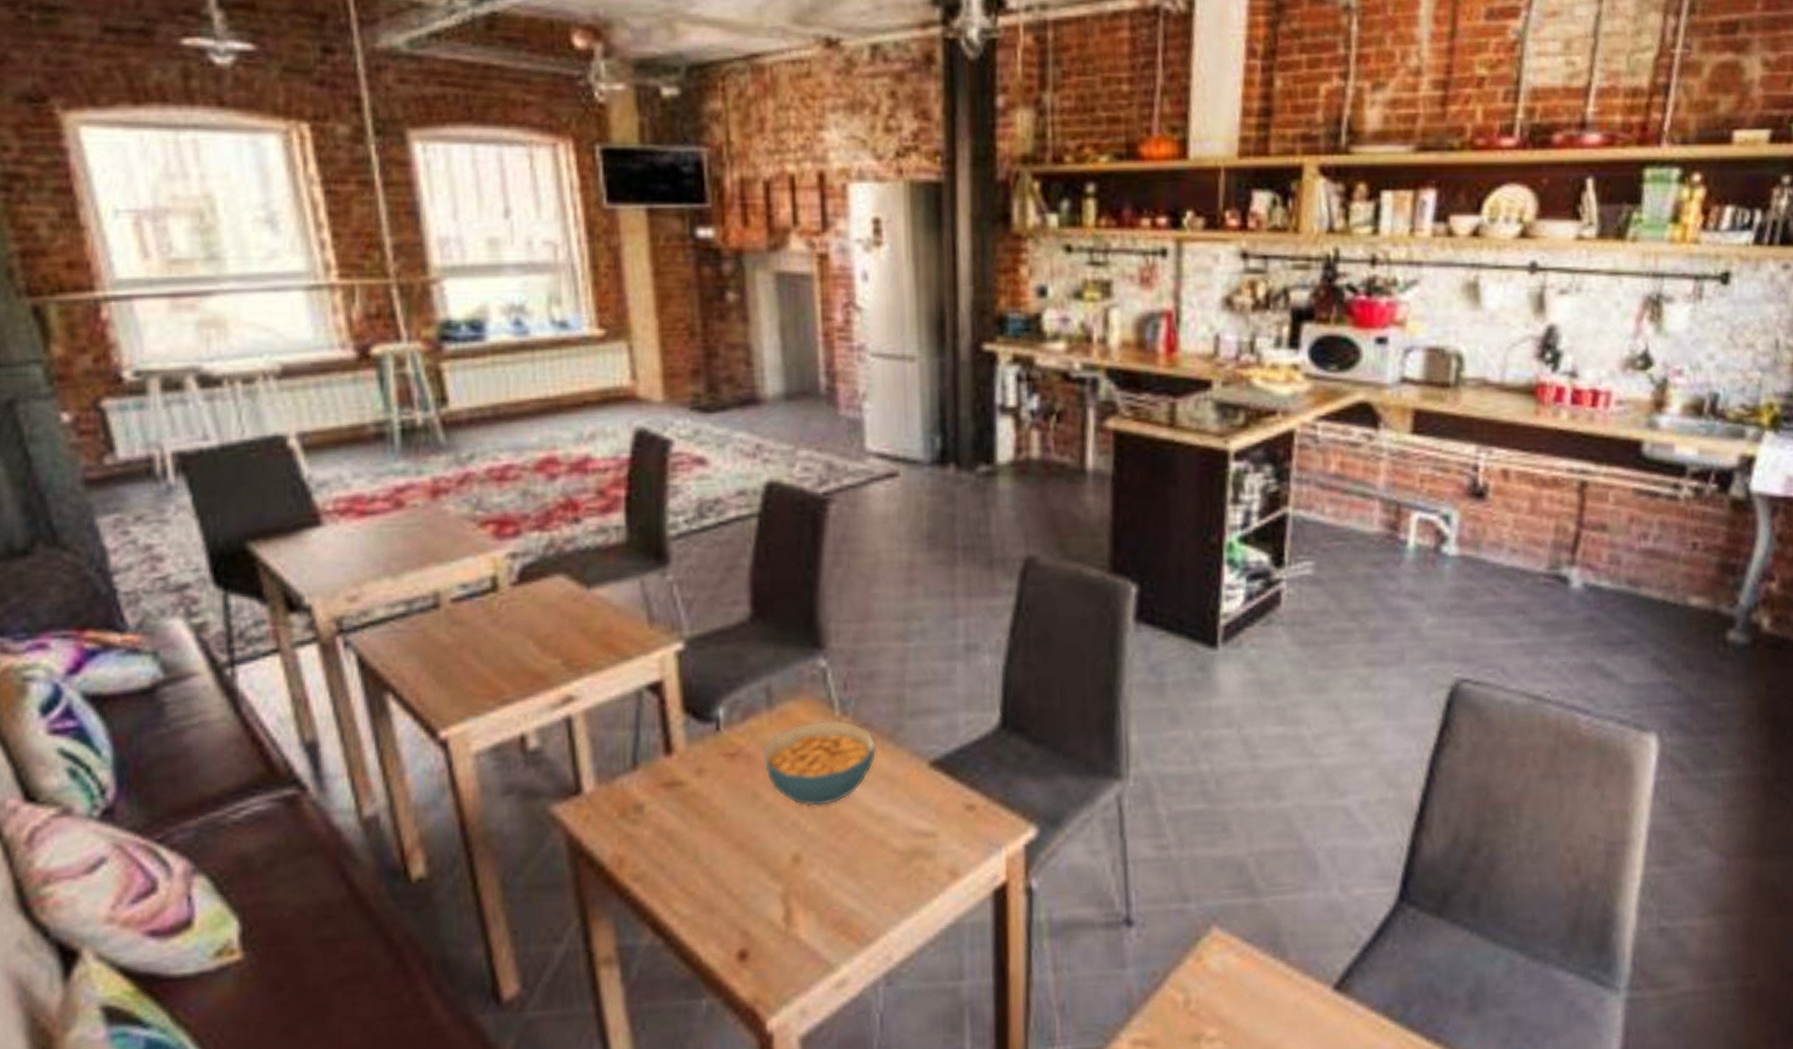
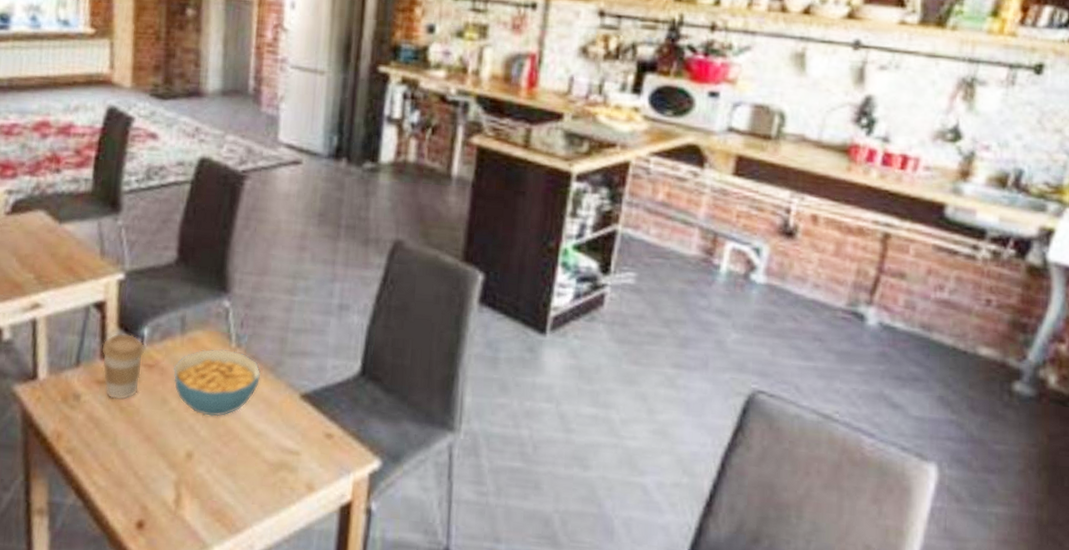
coffee cup: none [665,717,723,805] -> present [101,333,145,401]

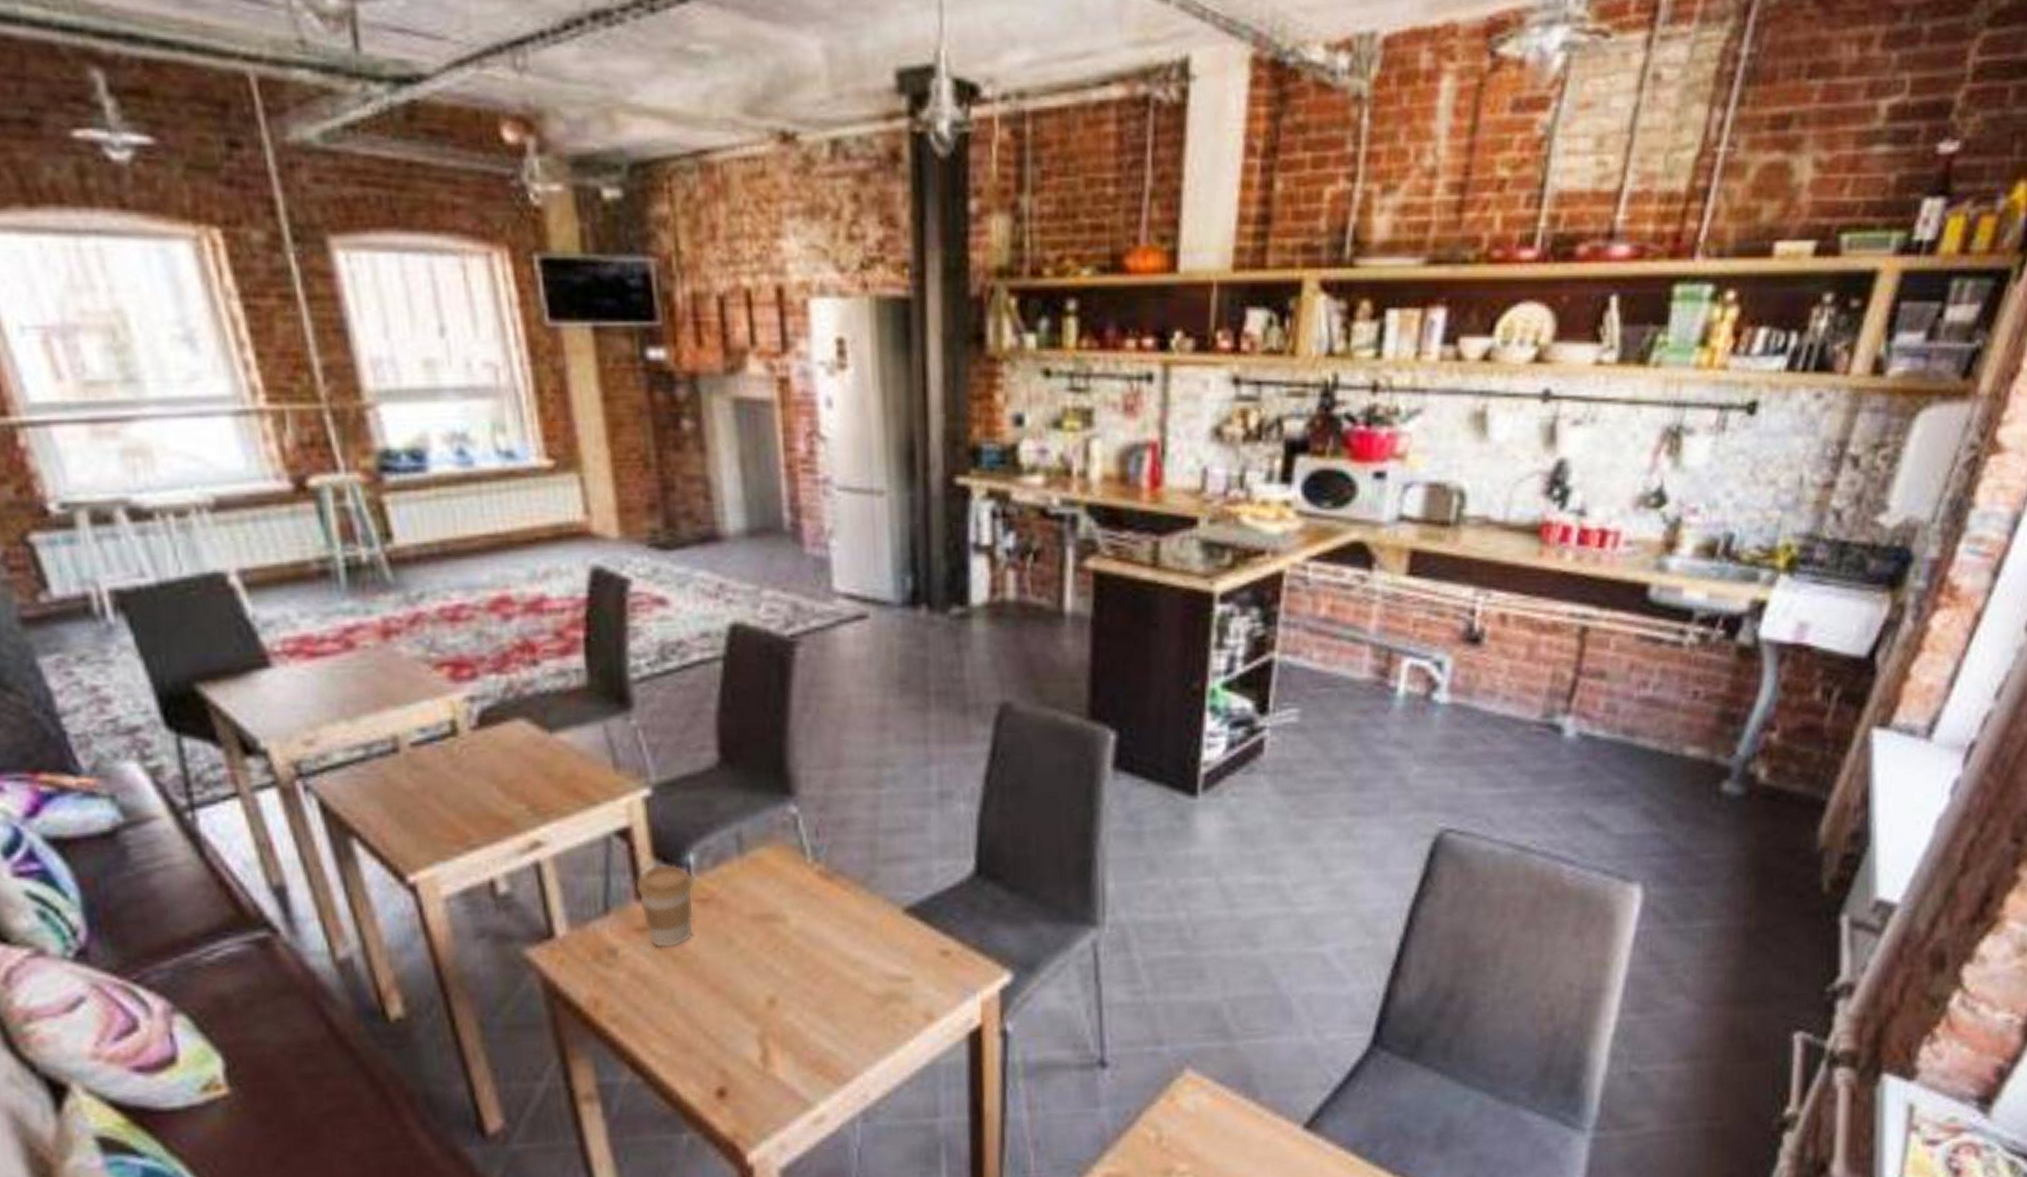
cereal bowl: present [173,348,262,417] -> none [734,866,851,951]

